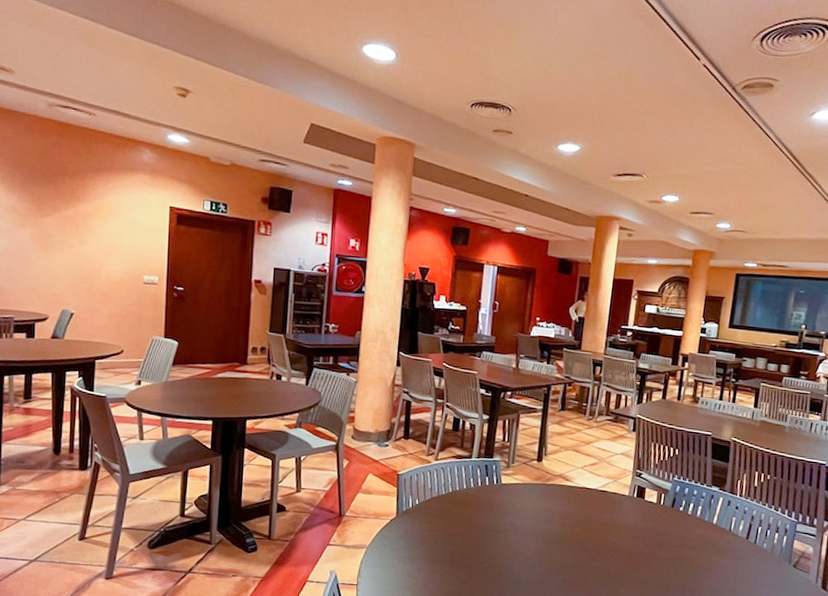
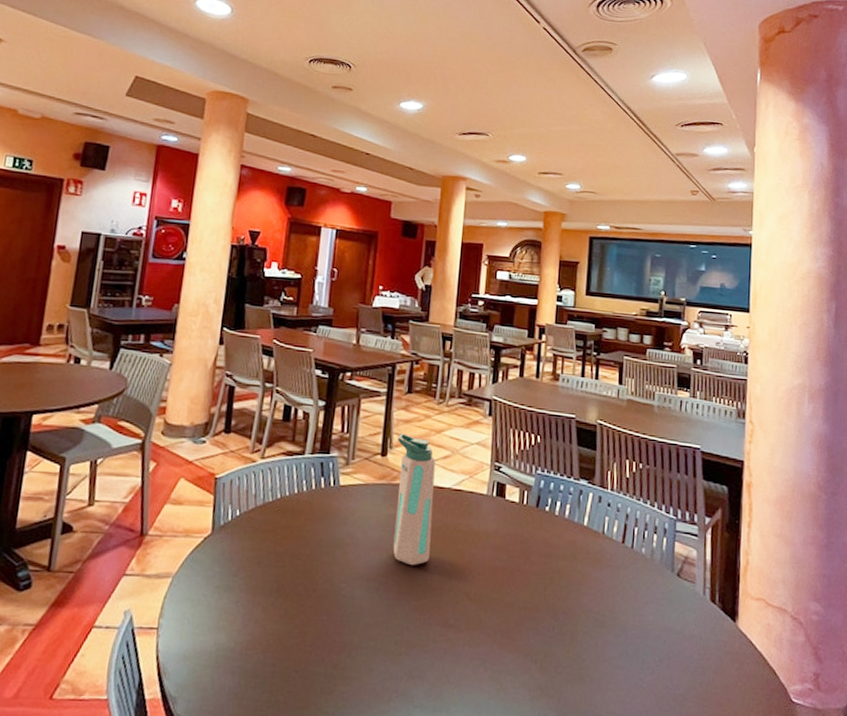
water bottle: none [546,444,585,549] -> present [393,433,436,566]

